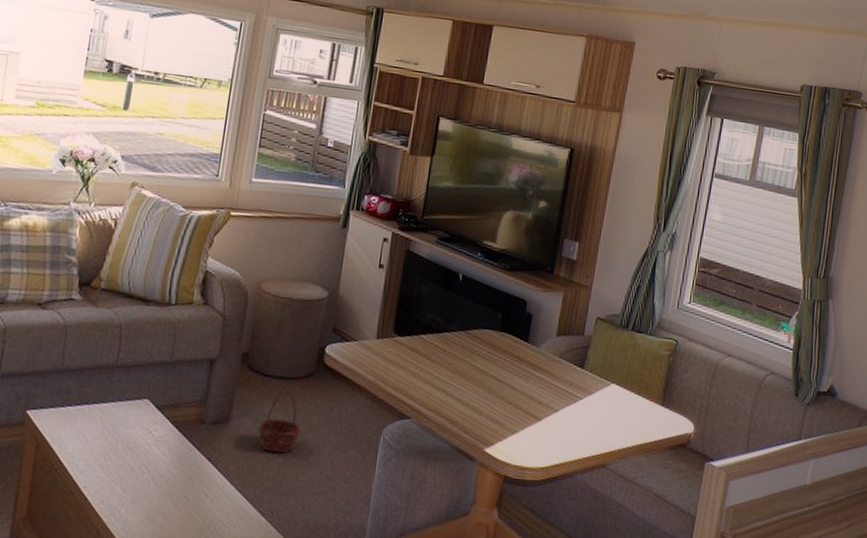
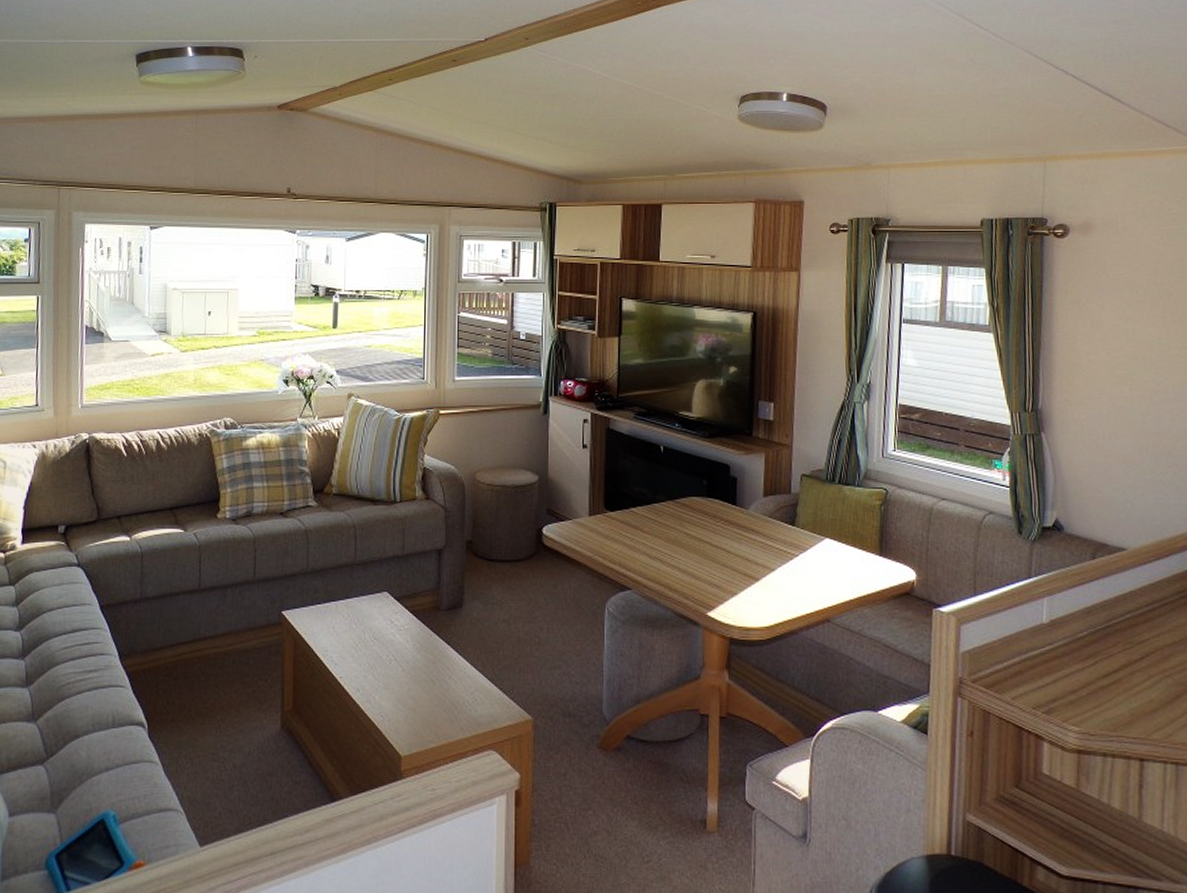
basket: present [258,391,301,453] -> none [490,574,529,633]

